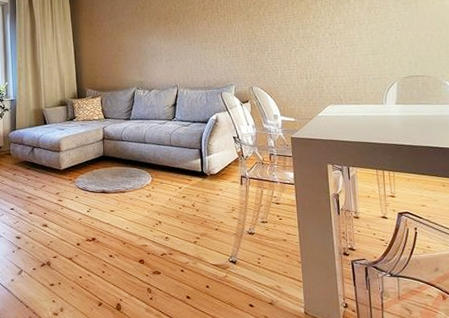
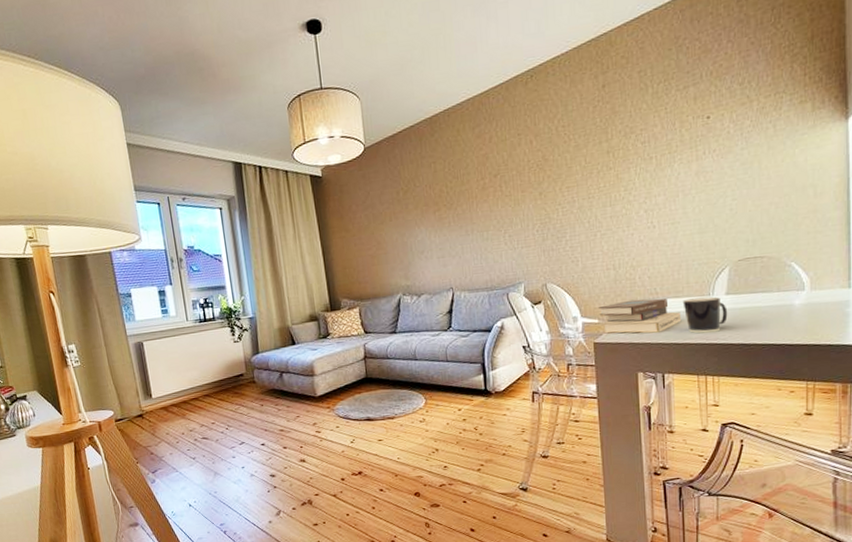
books: none [294,103,362,132] -> present [598,298,682,334]
mug: none [362,105,398,135] -> present [682,296,728,334]

